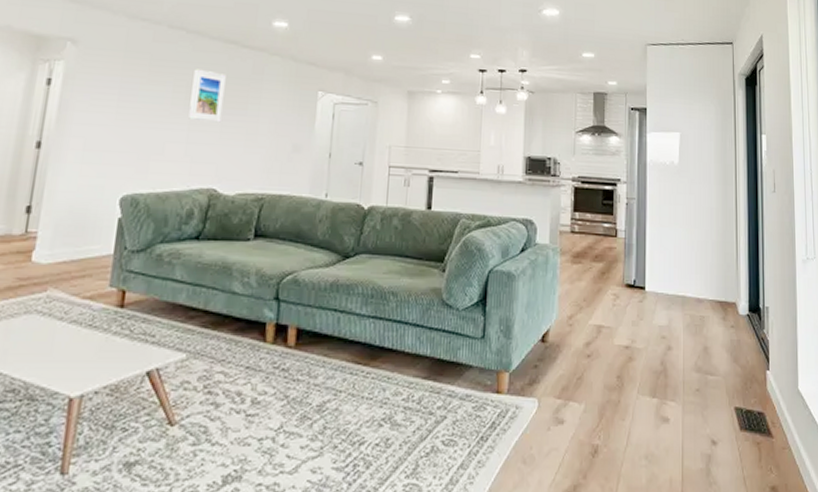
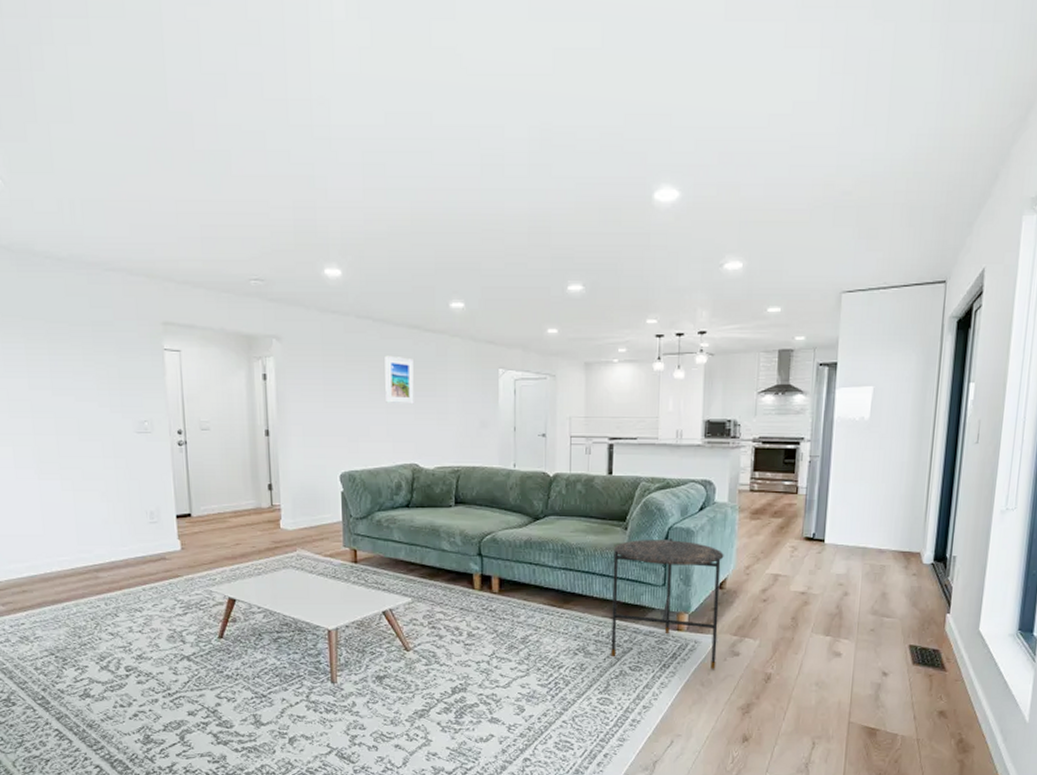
side table: none [422,283,546,442] -> present [611,538,724,669]

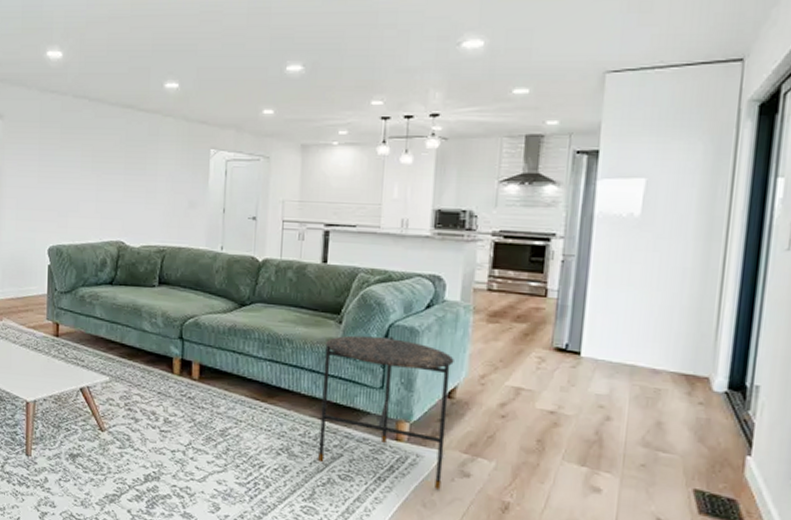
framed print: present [385,355,414,405] -> none [96,134,125,182]

